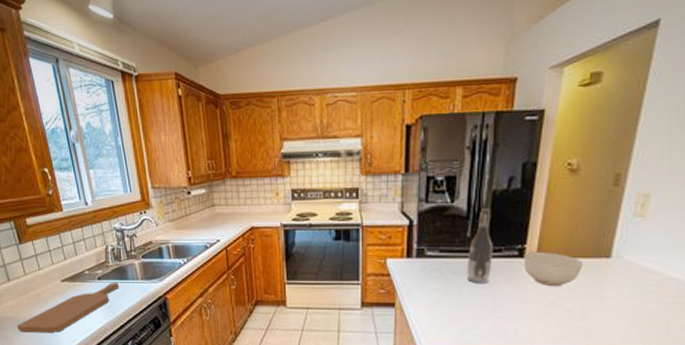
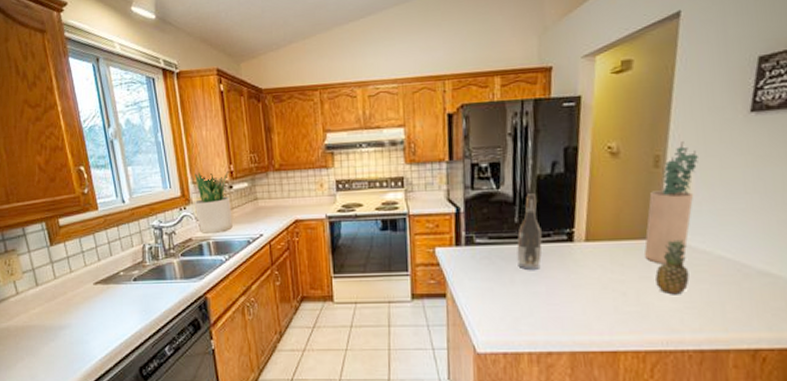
cutting board: present [17,282,120,333] -> none [44,282,157,342]
planter: none [154,177,191,237] -> present [194,171,233,233]
bowl: present [524,251,583,287] -> none [573,234,633,271]
vase: none [594,160,660,283] -> present [643,142,698,264]
fruit: none [602,259,638,313] -> present [654,239,690,295]

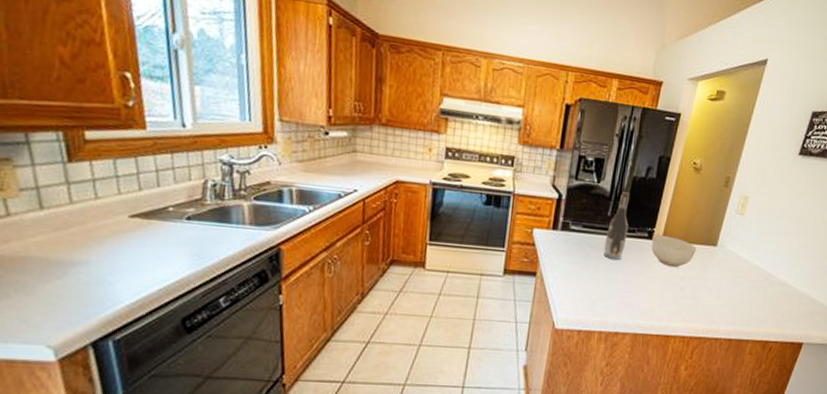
planter: present [194,171,233,233] -> none [278,109,326,181]
bowl: none [573,234,633,271] -> present [651,234,697,268]
vase: present [643,142,698,264] -> none [703,169,757,268]
fruit: present [654,239,690,295] -> none [707,248,735,294]

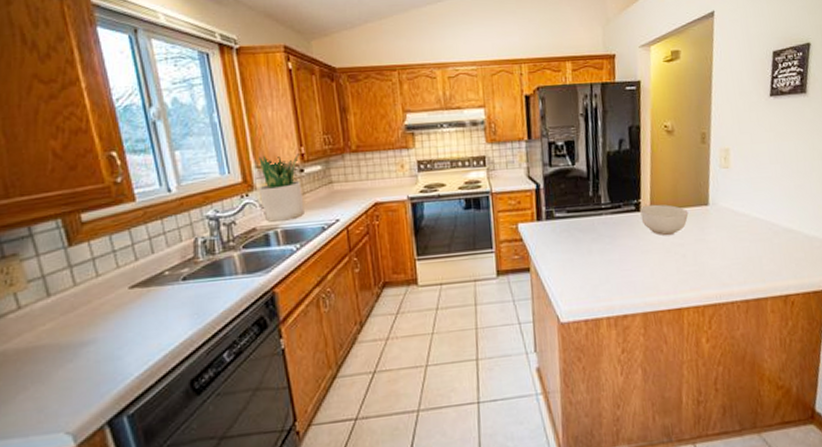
planter: none [278,109,326,181] -> present [258,154,304,222]
wine bottle: present [603,191,629,261] -> none [592,168,614,241]

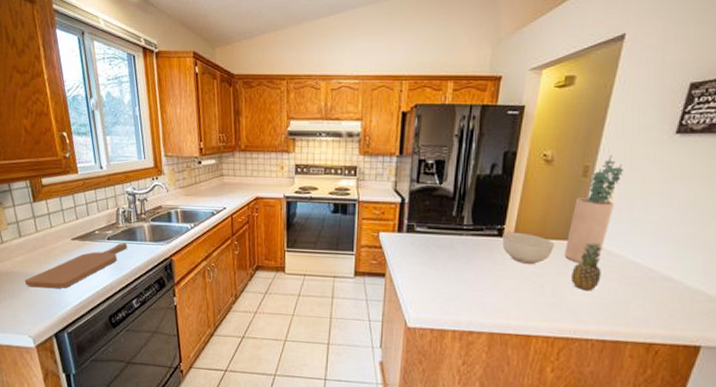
cutting board: none [57,280,212,363] -> present [25,242,128,289]
planter: present [258,154,304,222] -> none [165,146,200,203]
vase: none [697,121,735,228] -> present [563,155,623,264]
fruit: none [707,205,734,254] -> present [570,242,602,291]

